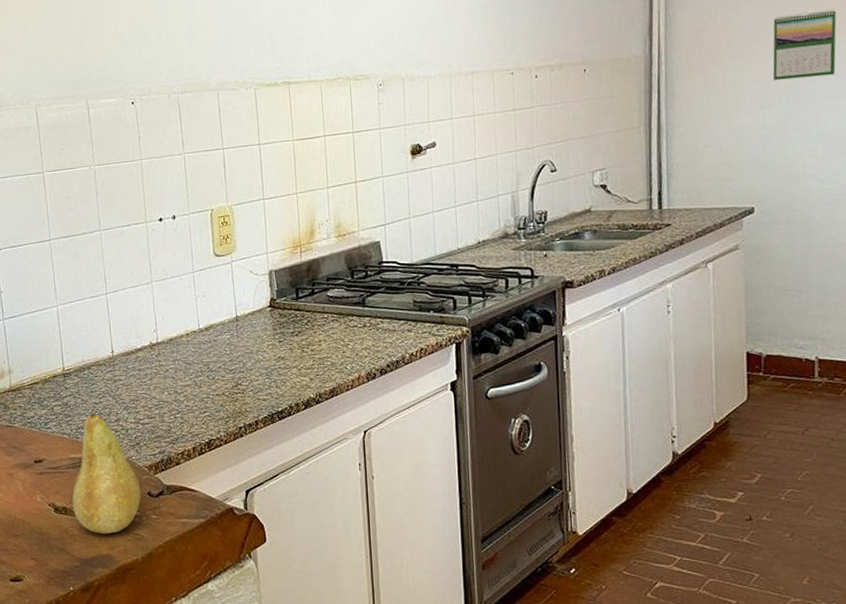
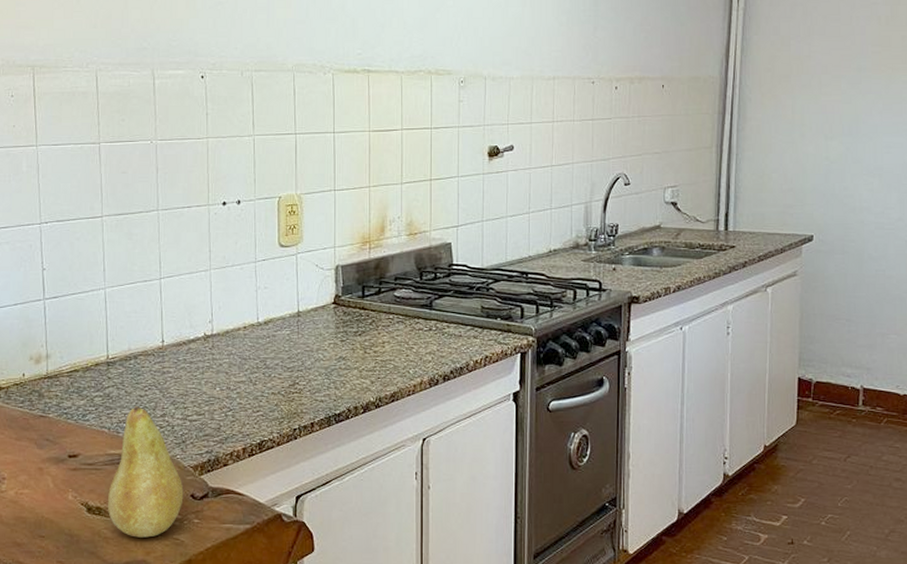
calendar: present [772,9,837,81] -> none [838,49,898,113]

